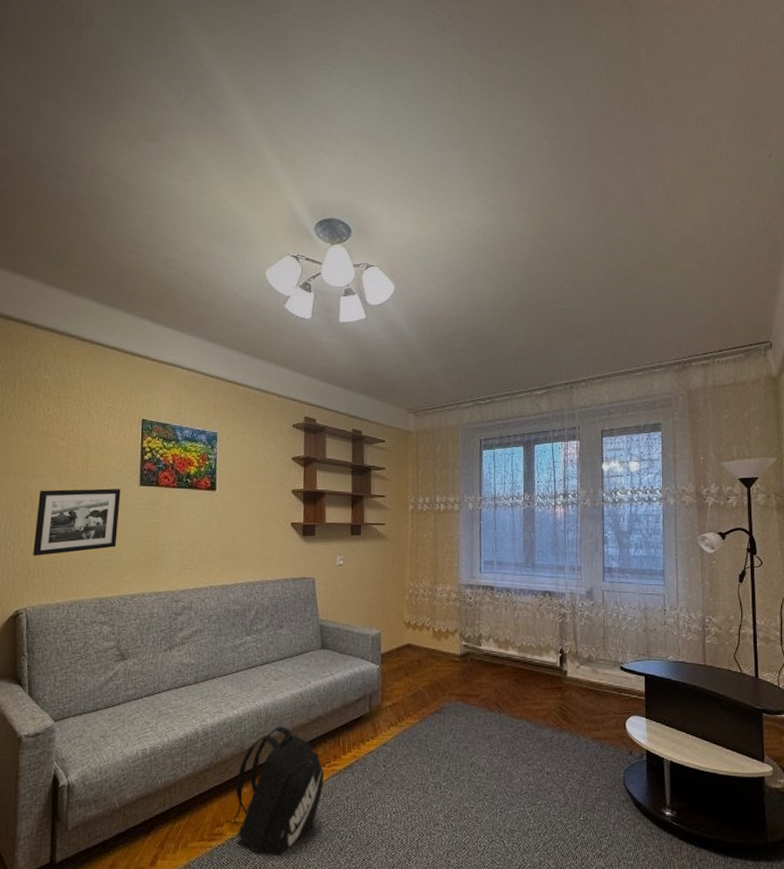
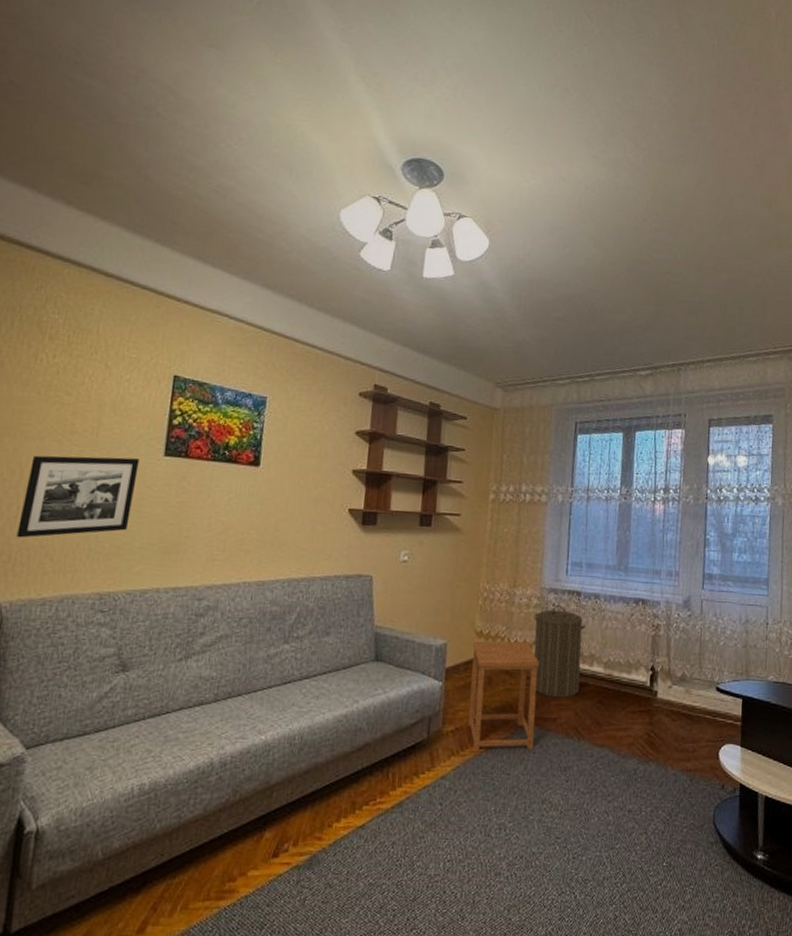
backpack: present [232,726,324,857] -> none [248,755,367,918]
side table: none [402,630,461,722] -> present [468,641,539,751]
laundry hamper: none [454,598,499,677] -> present [533,604,585,698]

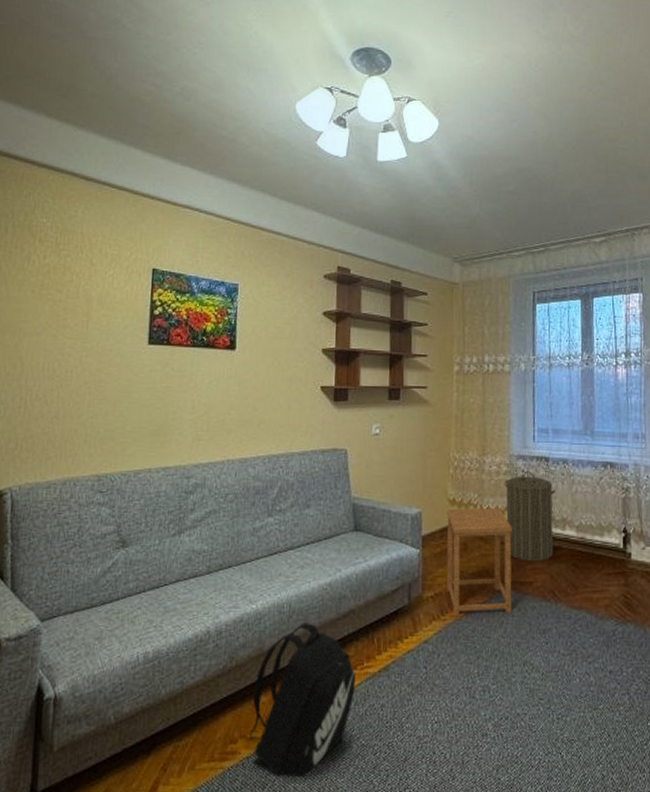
picture frame: present [16,455,140,538] -> none [21,348,126,427]
backpack: none [248,755,367,918] -> present [248,623,356,778]

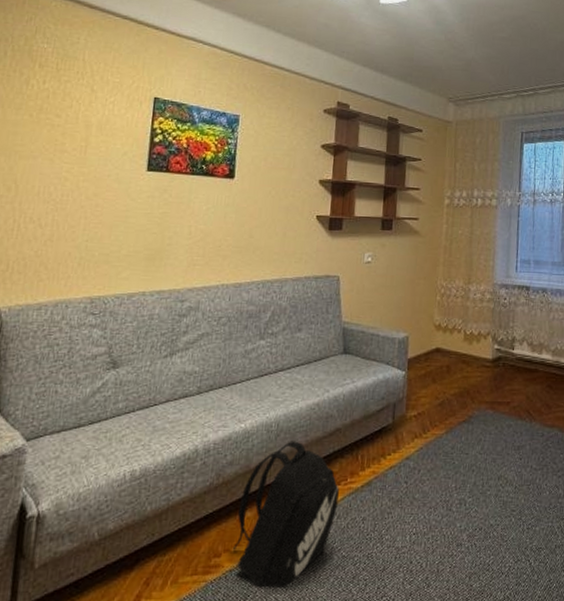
side table: present [446,508,512,615] -> none [429,333,493,433]
laundry hamper: present [504,470,555,562] -> none [487,298,534,383]

